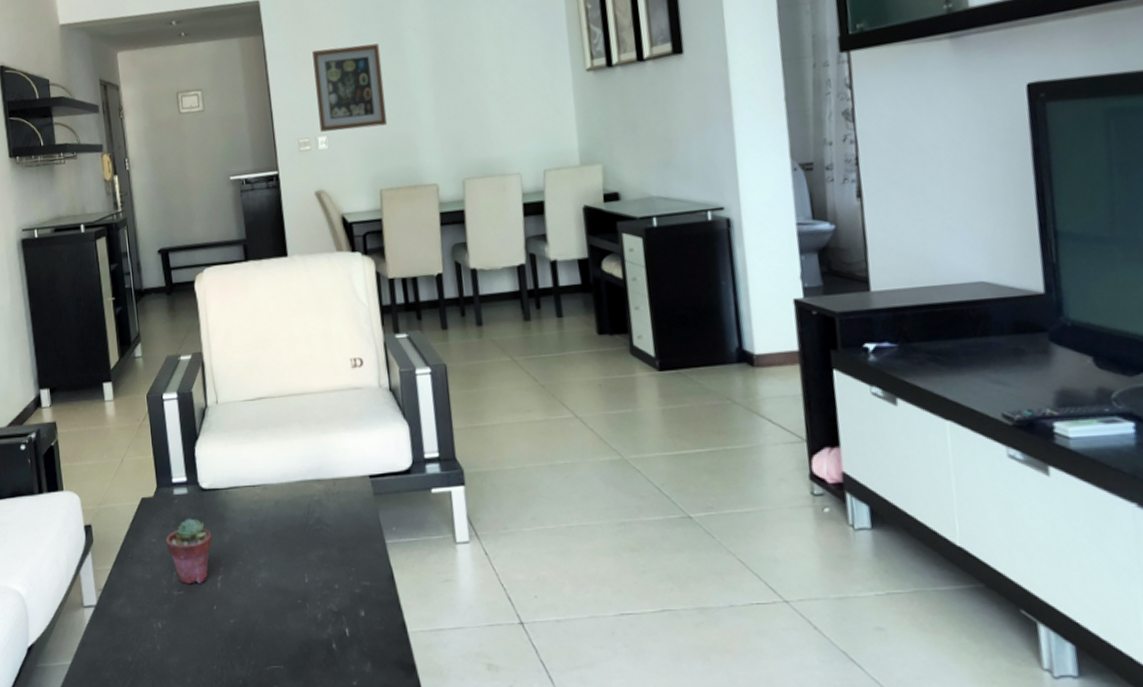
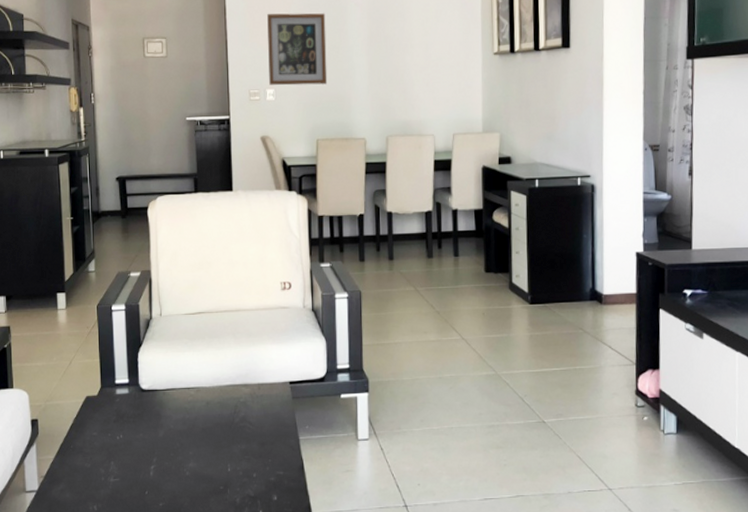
potted succulent: present [165,518,213,585] -> none [105,415,148,473]

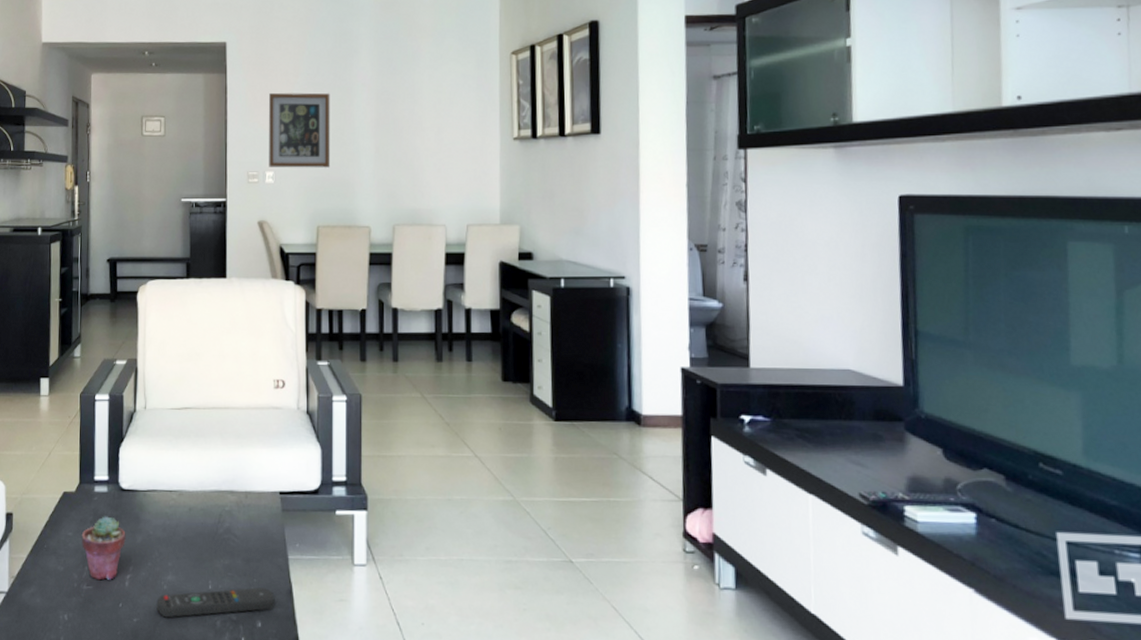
potted succulent: none [105,415,148,473] -> present [81,516,126,581]
remote control: none [180,466,289,500] -> present [156,587,275,618]

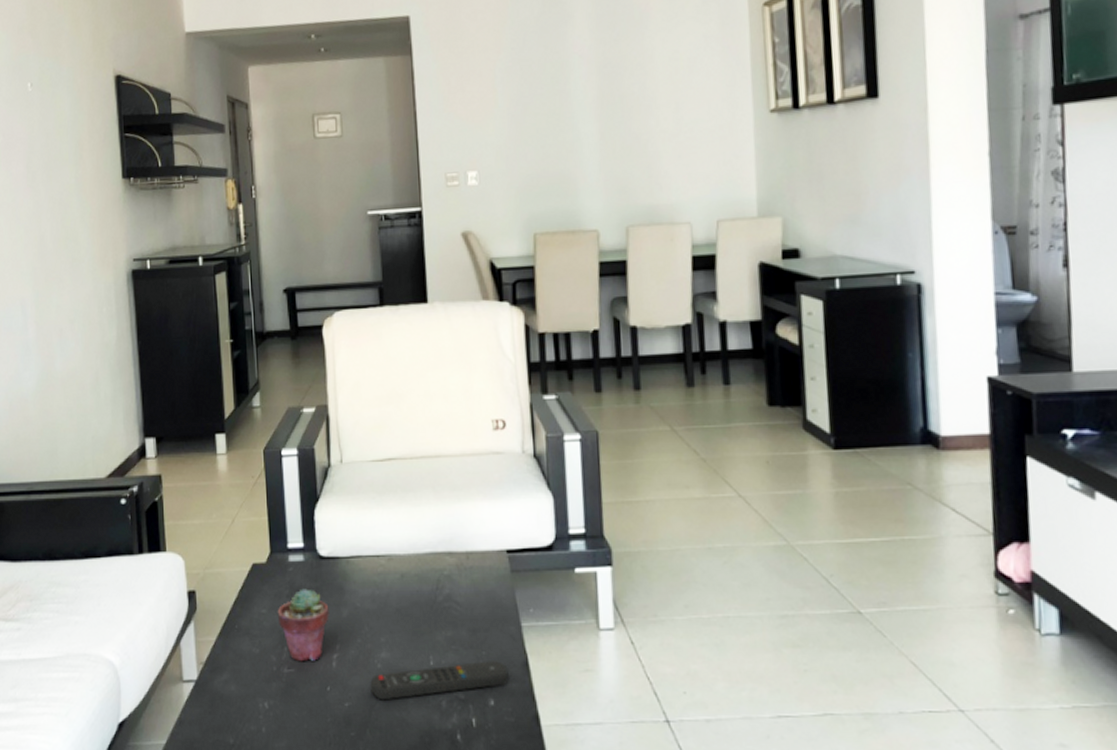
wall art: present [269,92,331,168] -> none [466,70,546,166]

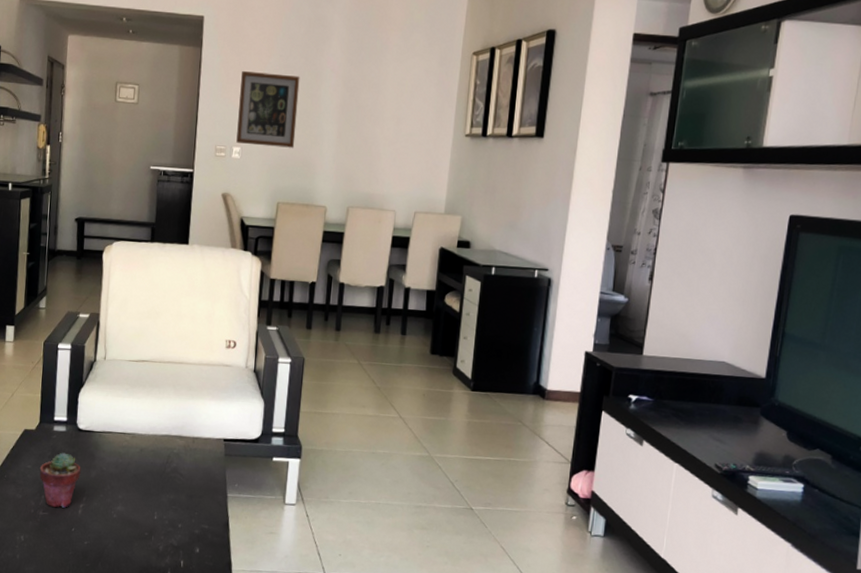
remote control: present [370,661,509,701] -> none [106,519,213,542]
wall art: none [466,70,546,166] -> present [236,70,300,148]

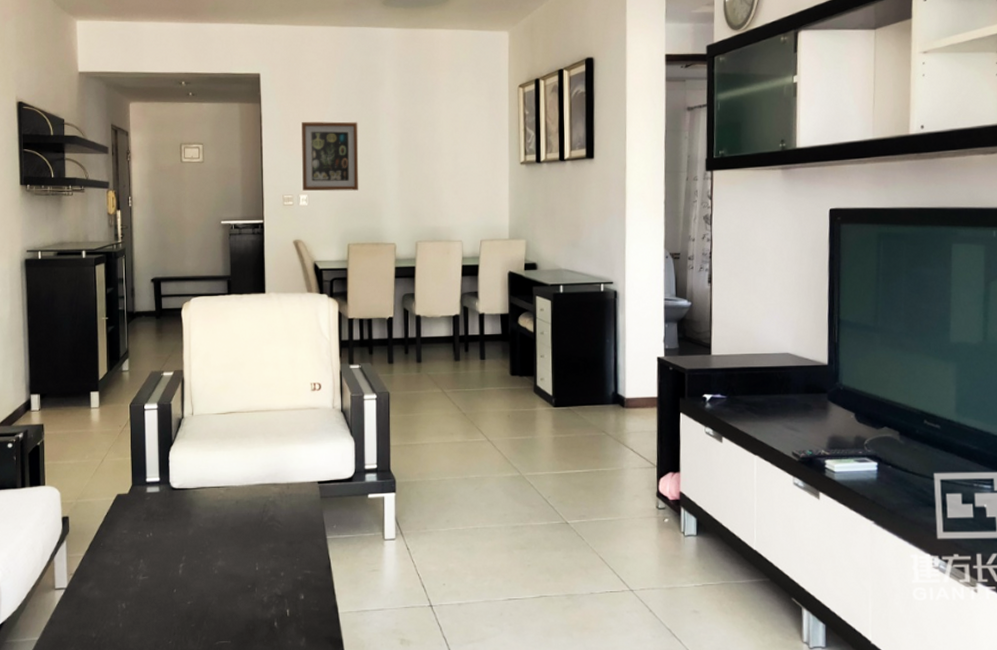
potted succulent: present [39,452,81,508] -> none [135,513,178,571]

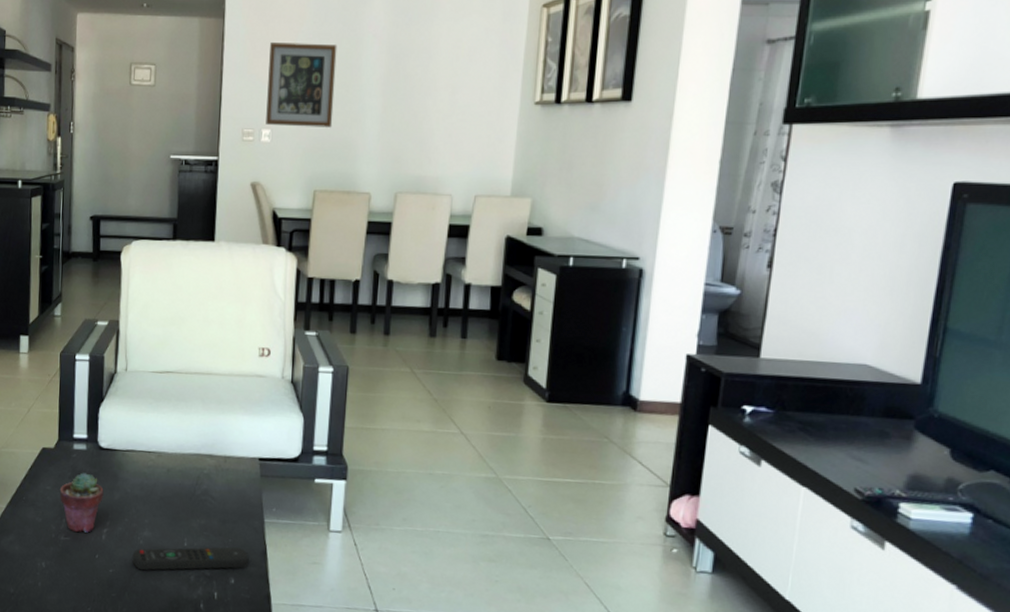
potted succulent: none [135,513,178,571] -> present [59,472,104,533]
remote control: none [208,565,316,598] -> present [132,547,249,571]

